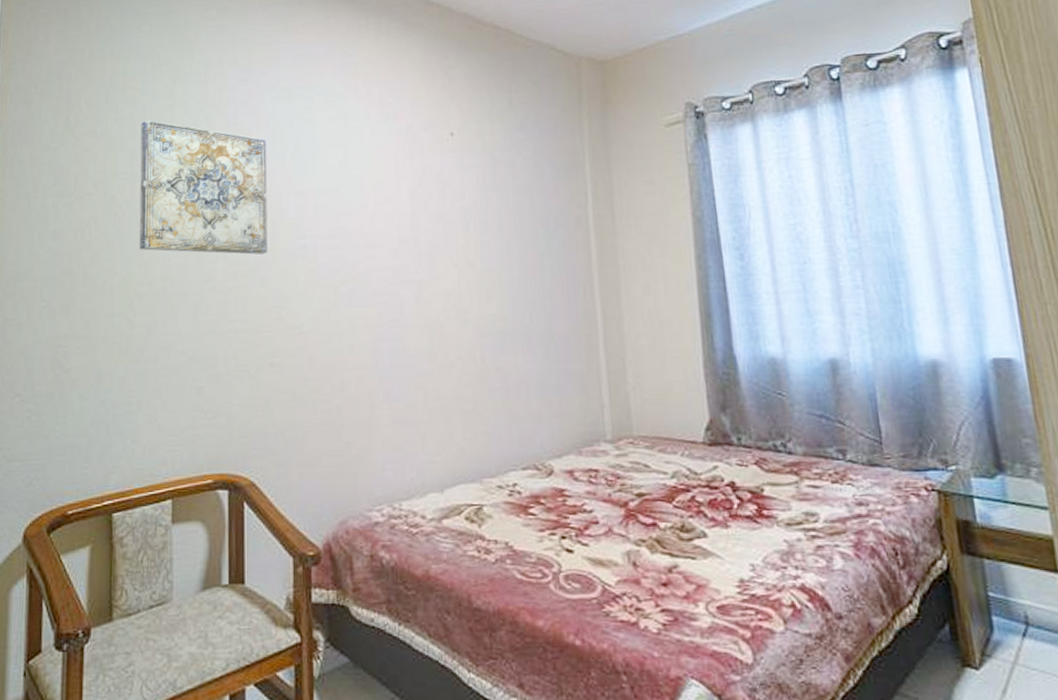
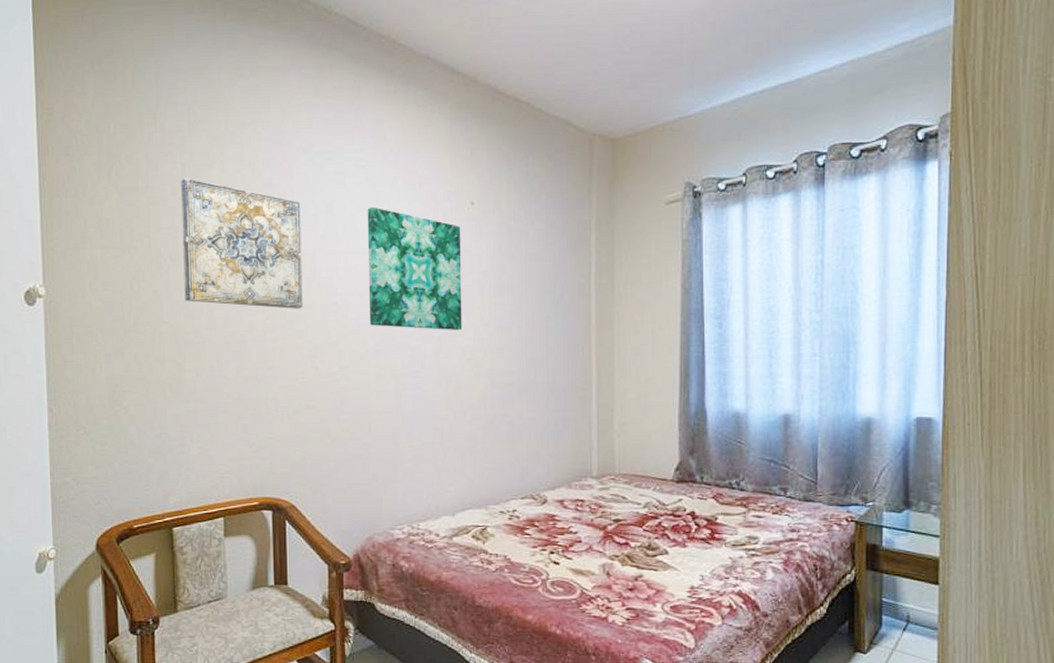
wall art: none [338,141,446,273] -> present [367,206,463,330]

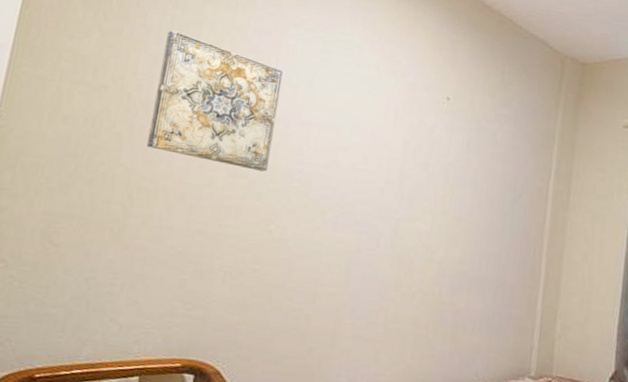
wall art: present [367,206,463,330] -> none [331,86,434,215]

